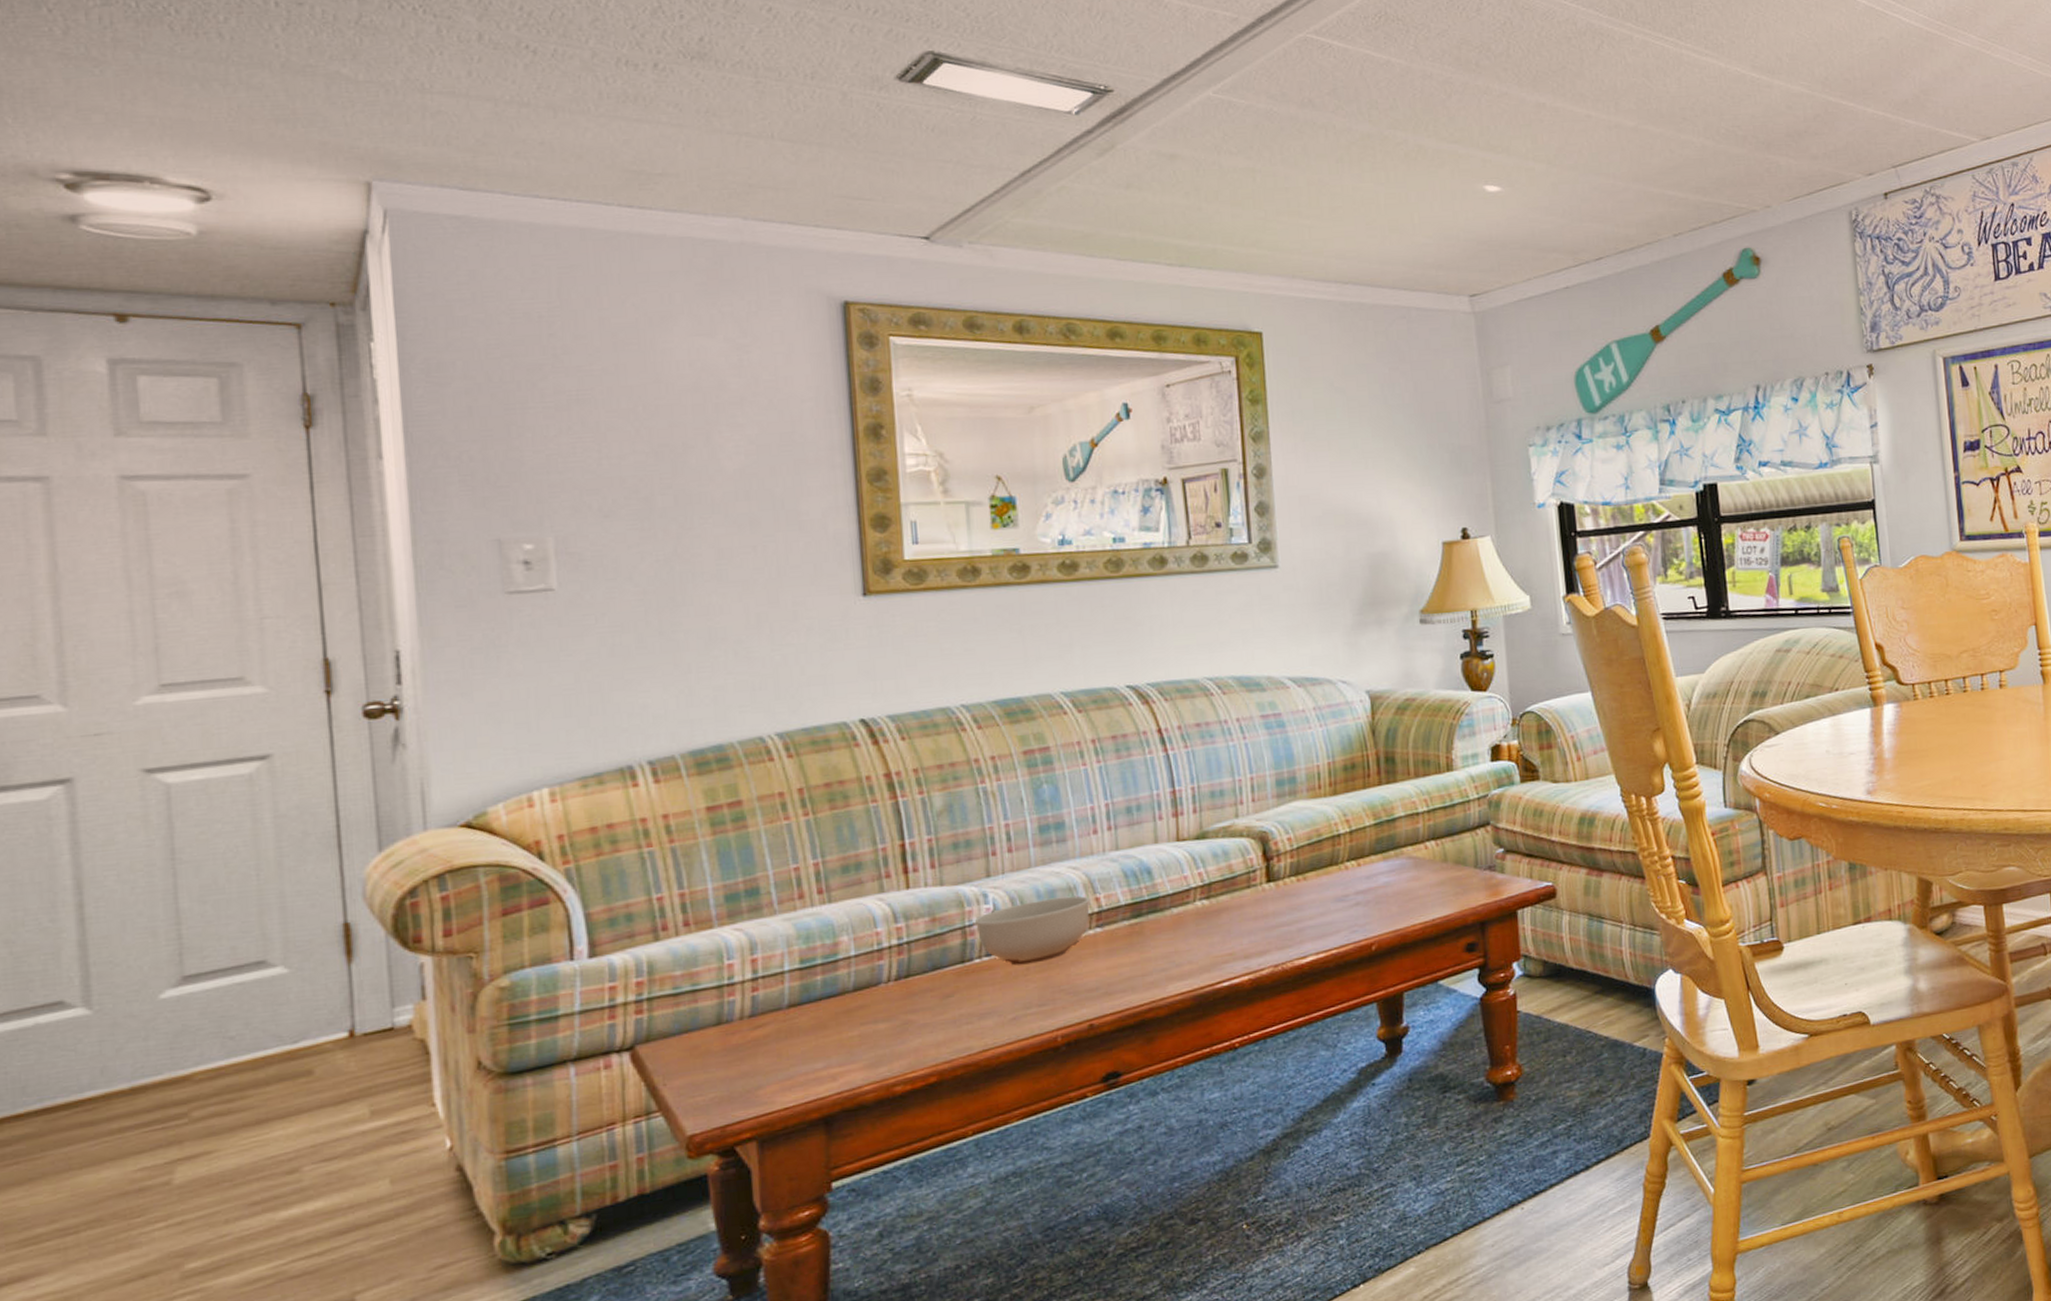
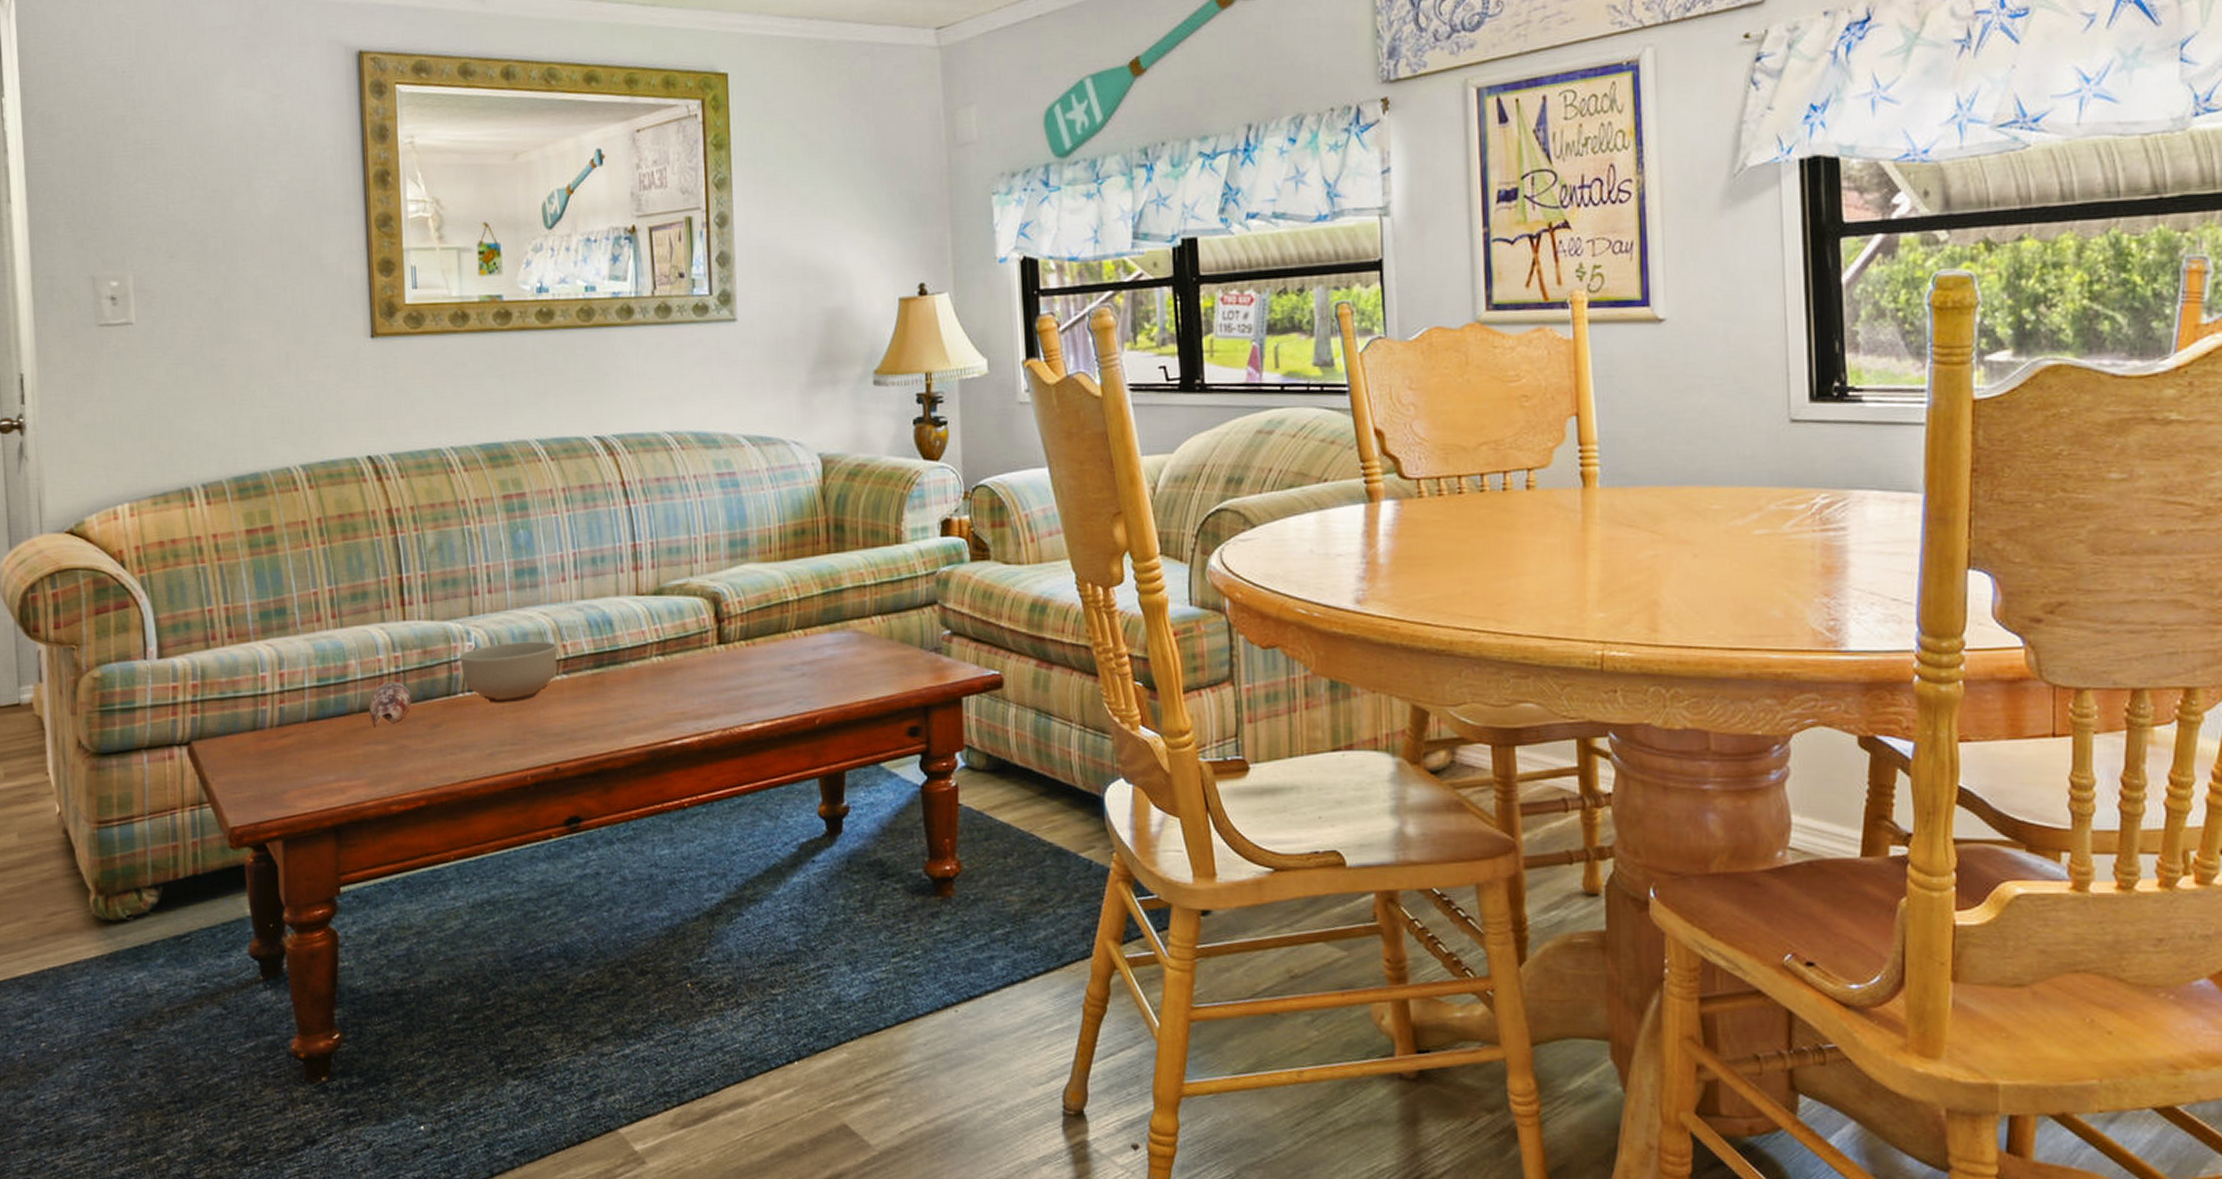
seashell: none [864,954,918,1006] -> present [368,682,412,728]

